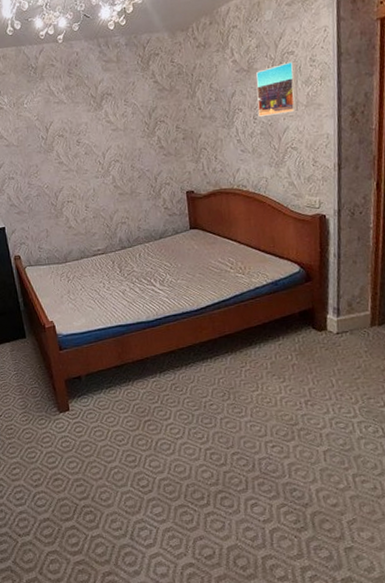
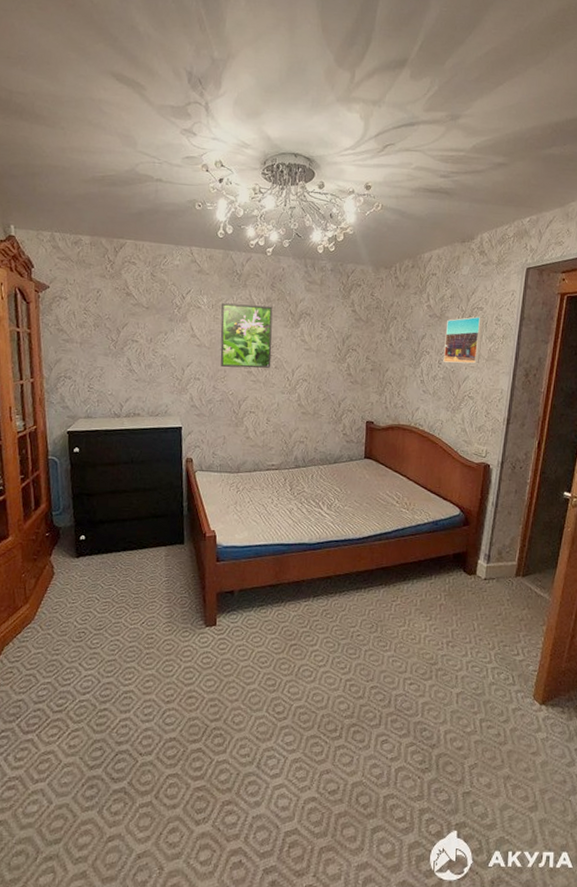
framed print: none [22,93,81,163] -> present [220,303,273,369]

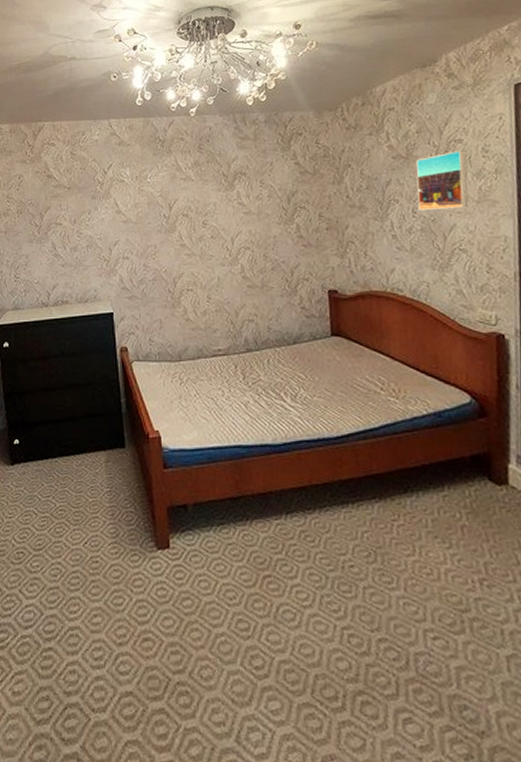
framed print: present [220,303,273,369] -> none [146,170,206,243]

